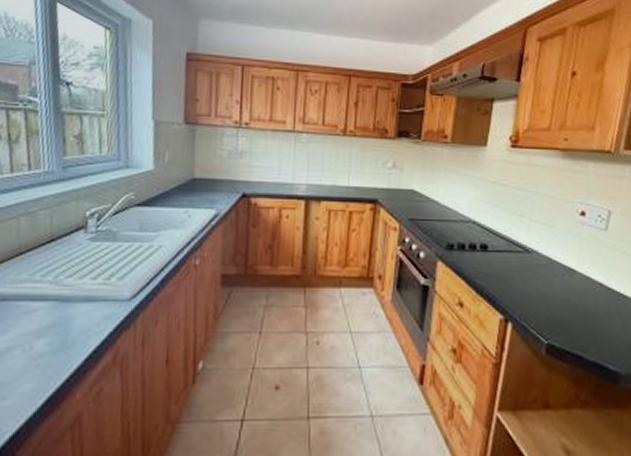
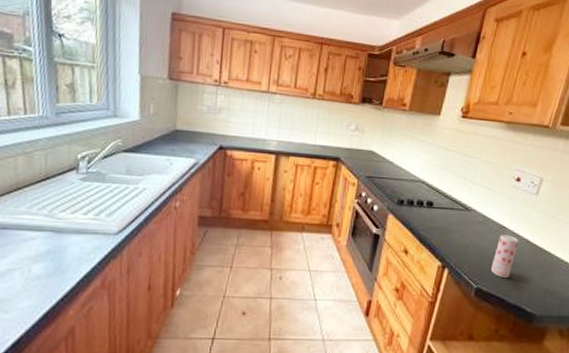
beverage can: none [562,278,592,331] -> present [491,234,519,279]

